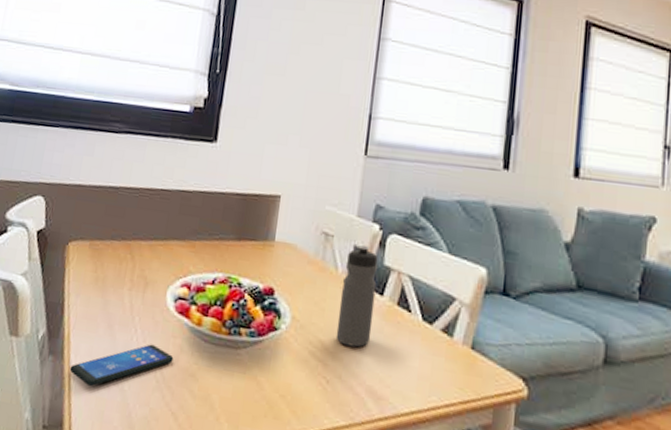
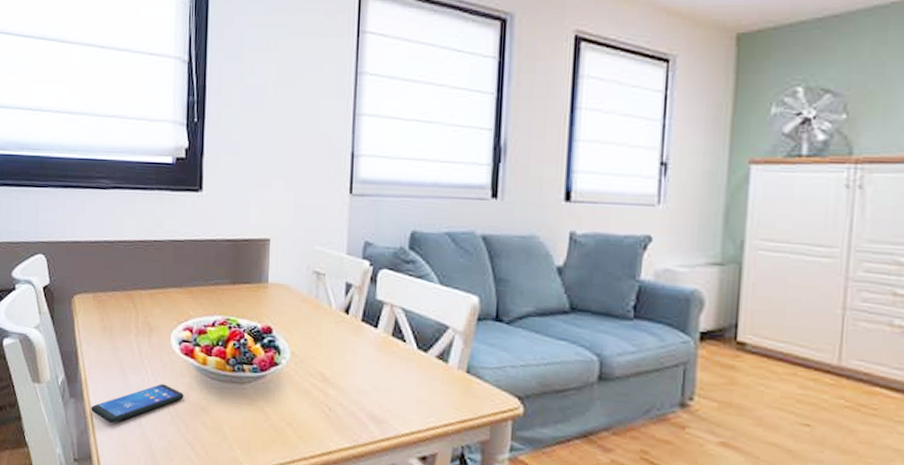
water bottle: present [336,245,378,348] -> none [334,281,371,377]

